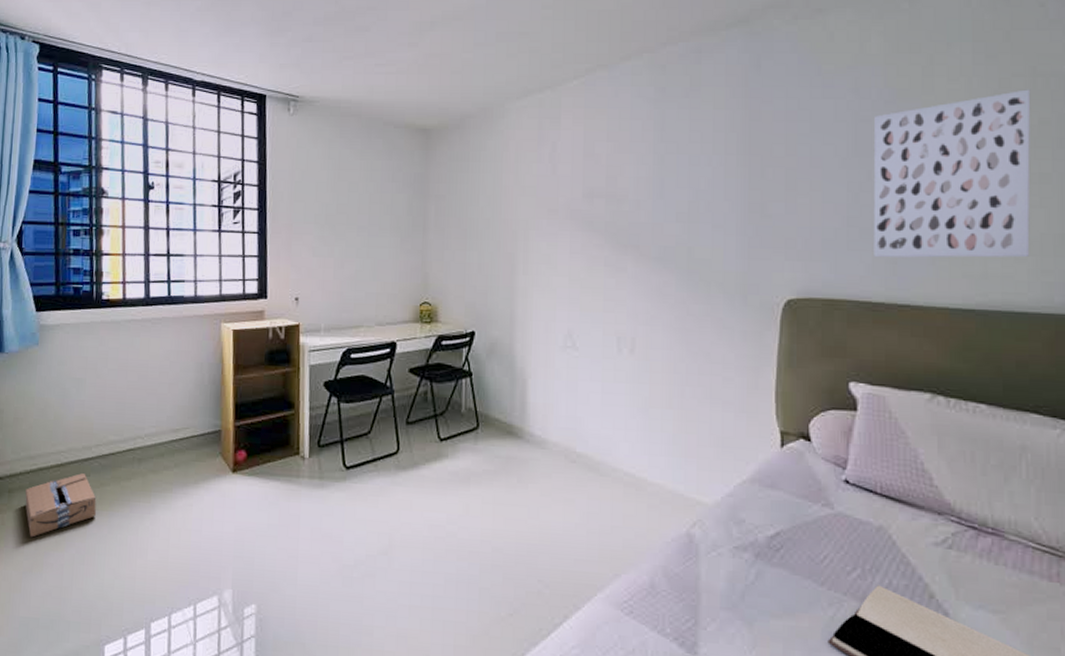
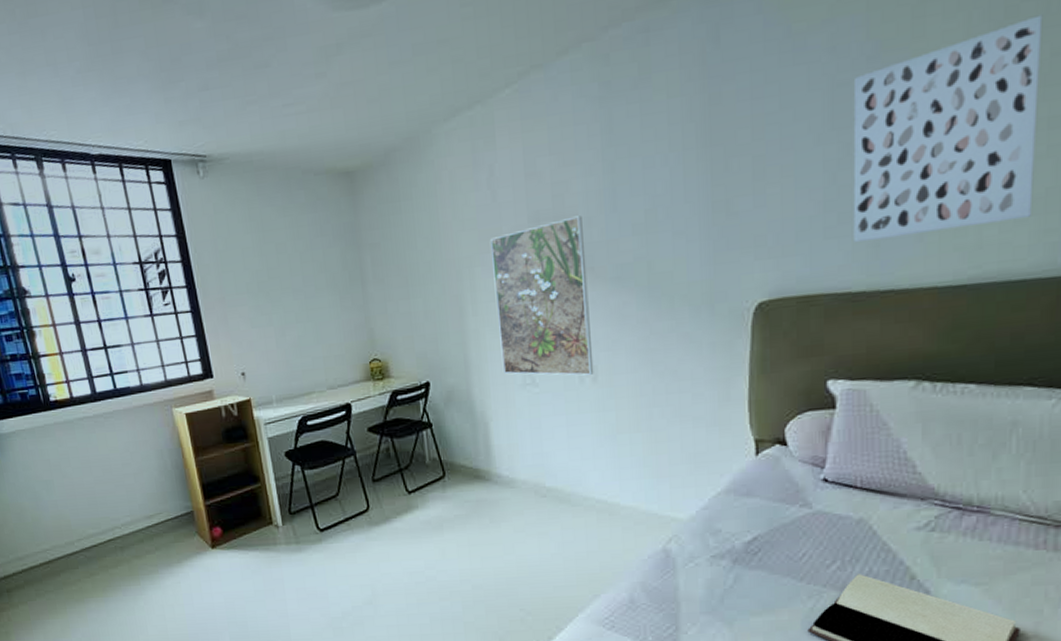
cardboard box: present [25,473,97,538] -> none [22,567,93,629]
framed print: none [546,197,632,346] -> present [489,215,594,376]

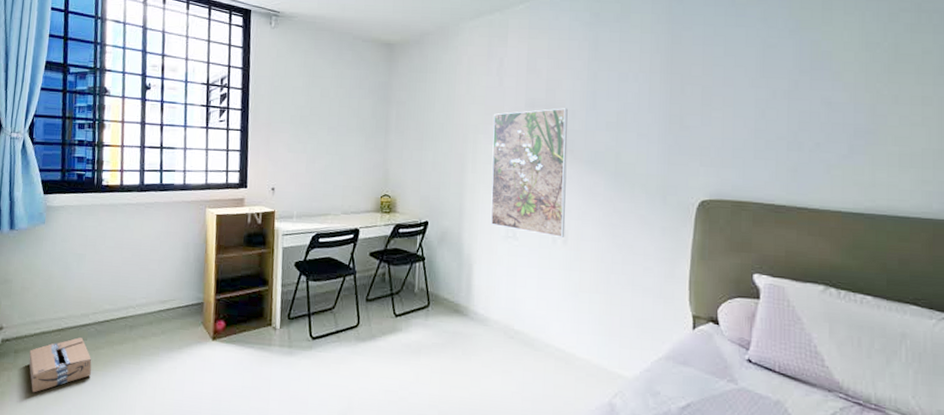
cardboard box: none [22,567,93,629] -> present [28,337,92,393]
wall art: present [853,14,1043,243] -> none [777,23,916,169]

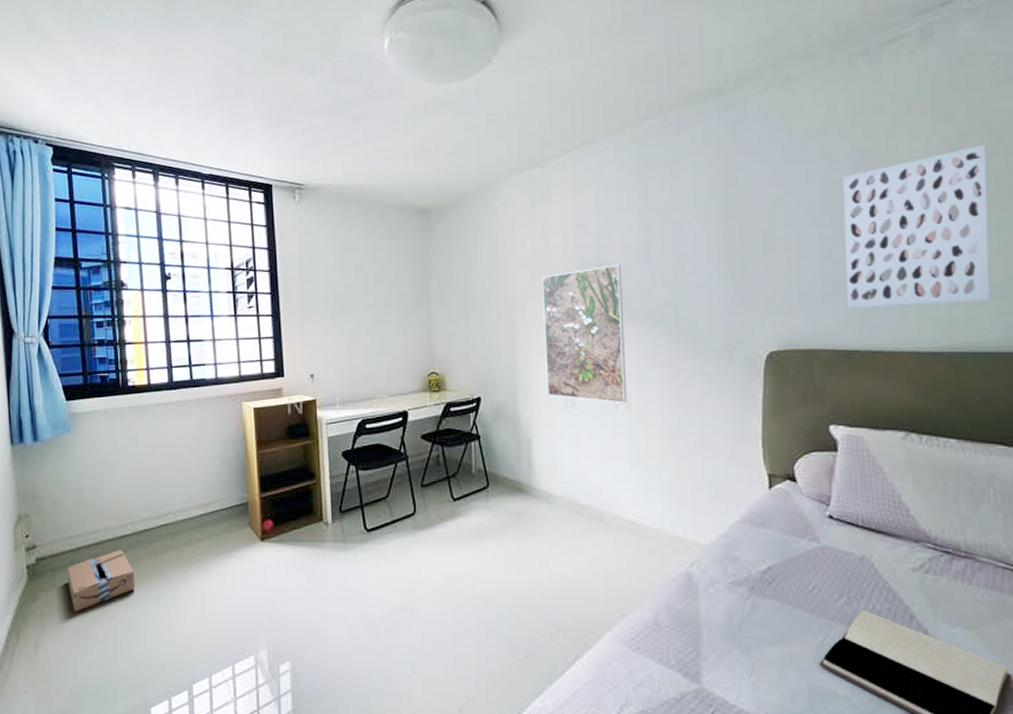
wall art: none [777,23,916,169] -> present [843,144,991,309]

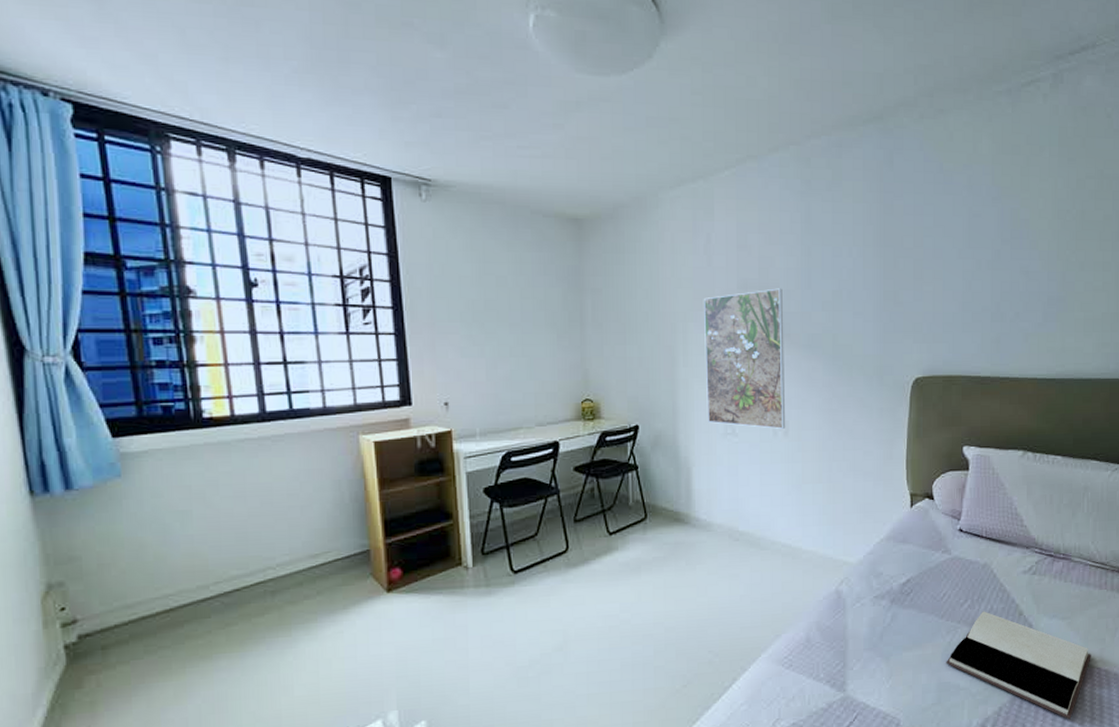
cardboard box: present [67,550,136,612] -> none [126,616,225,695]
wall art: present [843,144,991,309] -> none [982,190,1099,338]

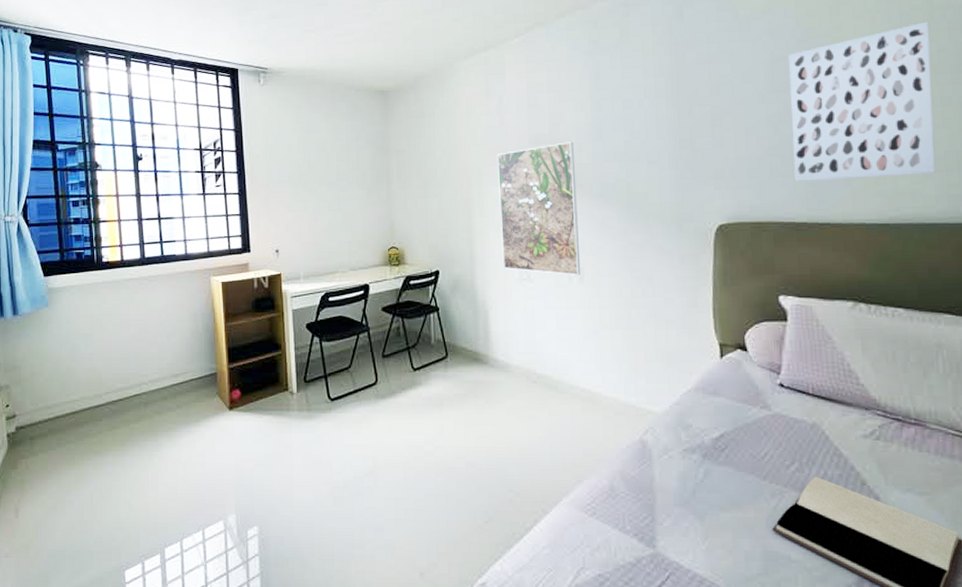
wall art: none [982,190,1099,338] -> present [789,21,936,182]

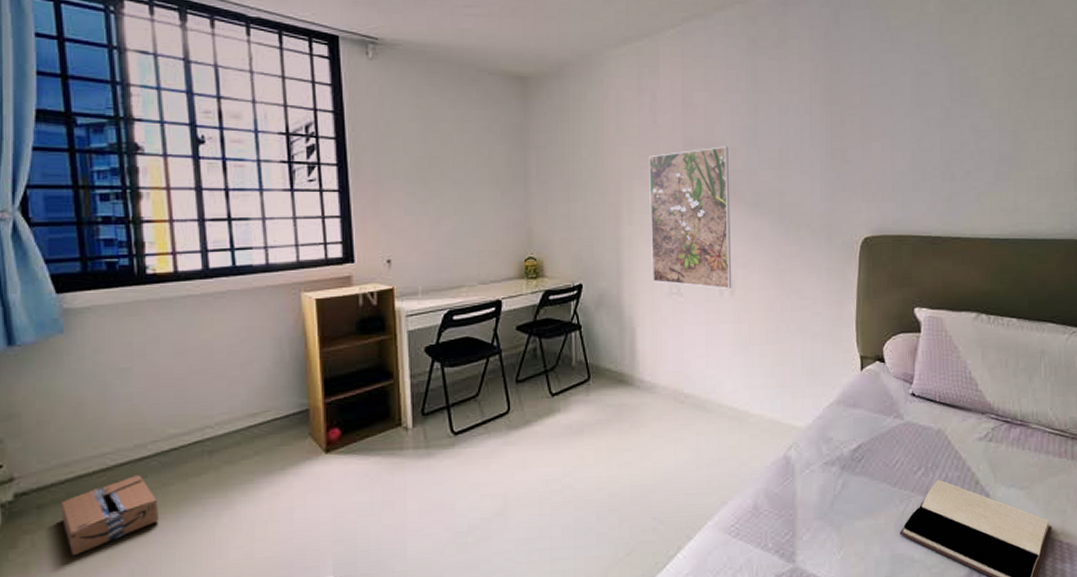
cardboard box: none [45,419,110,479] -> present [61,475,160,556]
wall art: present [789,21,936,182] -> none [932,48,1050,197]

